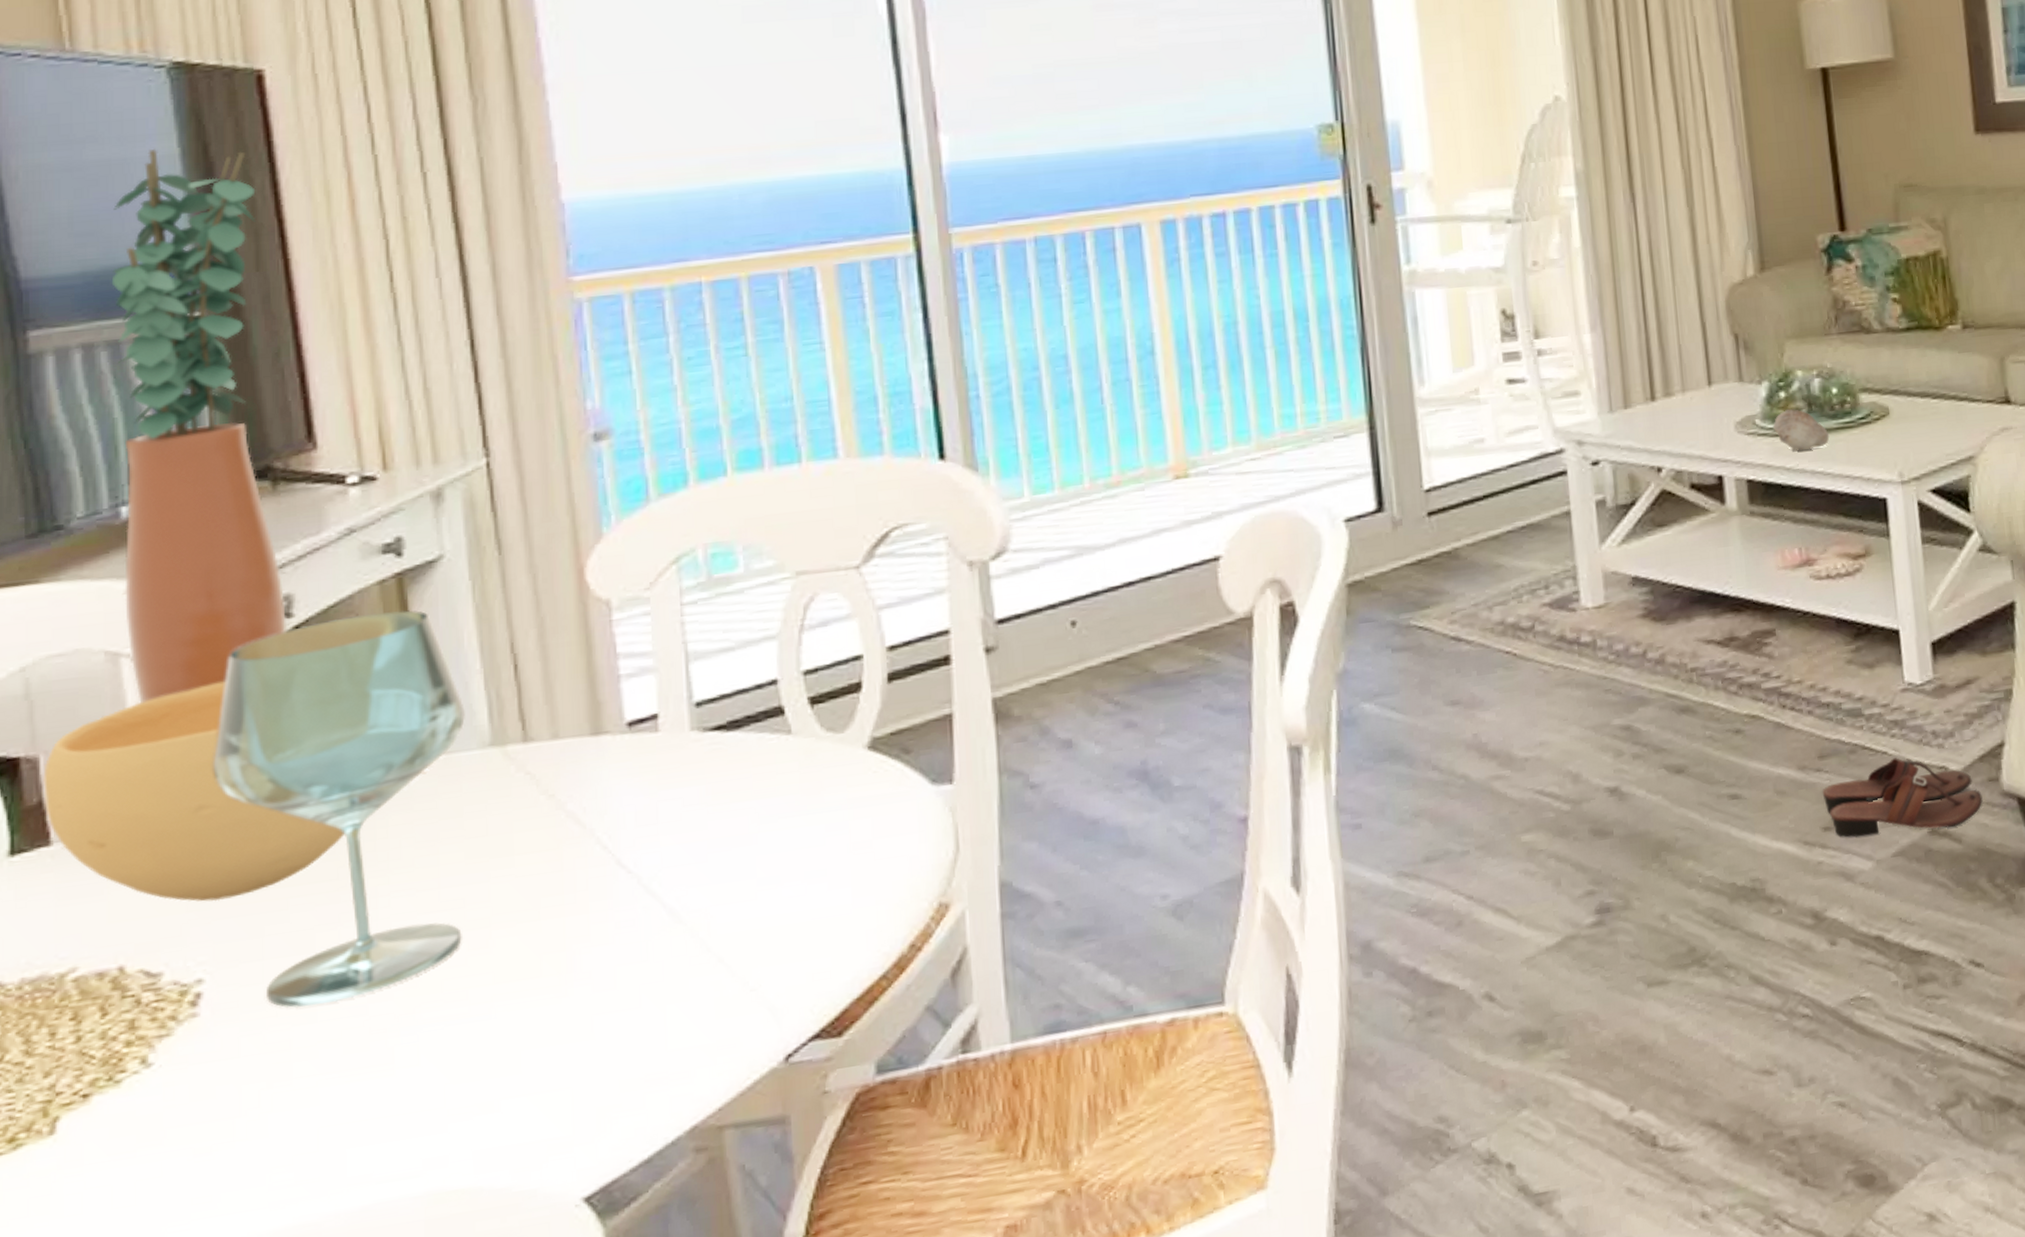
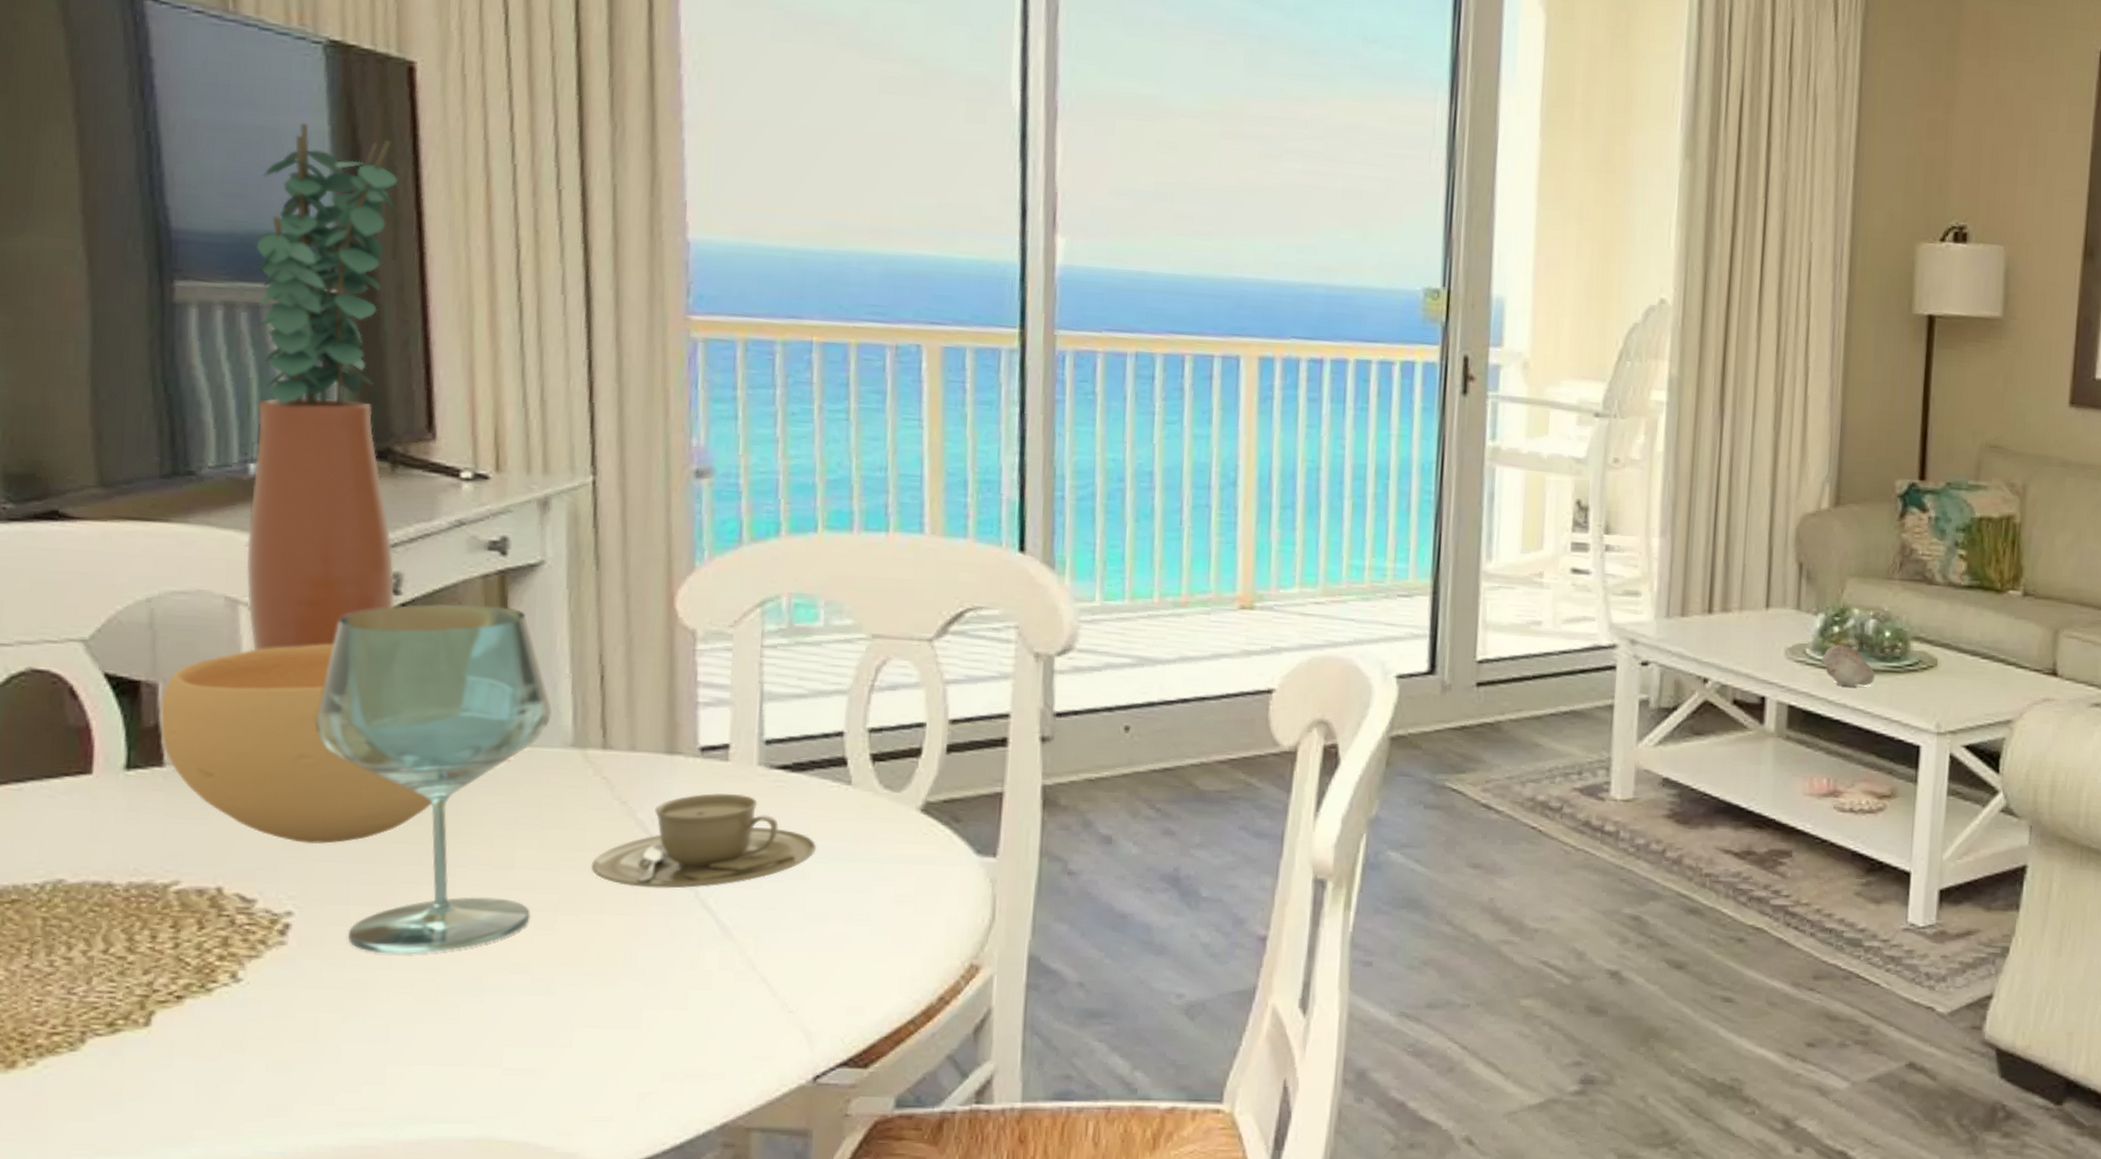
teacup: none [522,764,761,885] -> present [590,792,816,889]
flip-flop: present [1822,757,1983,837] -> none [1811,991,1963,1064]

